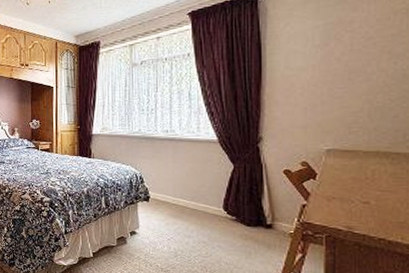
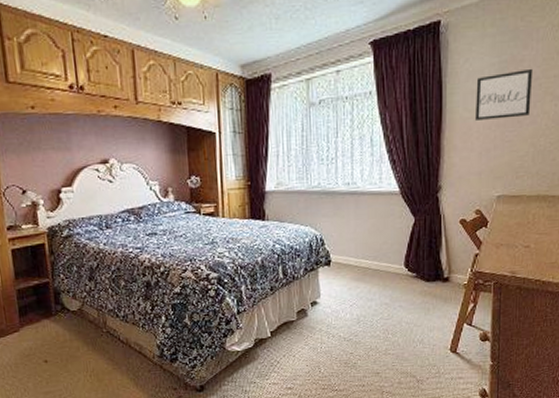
wall art: none [298,28,365,78] -> present [475,68,534,120]

